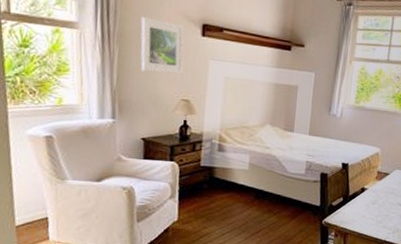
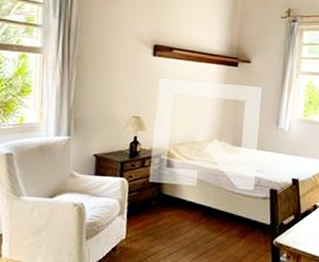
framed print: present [140,16,184,74] -> none [96,40,136,92]

